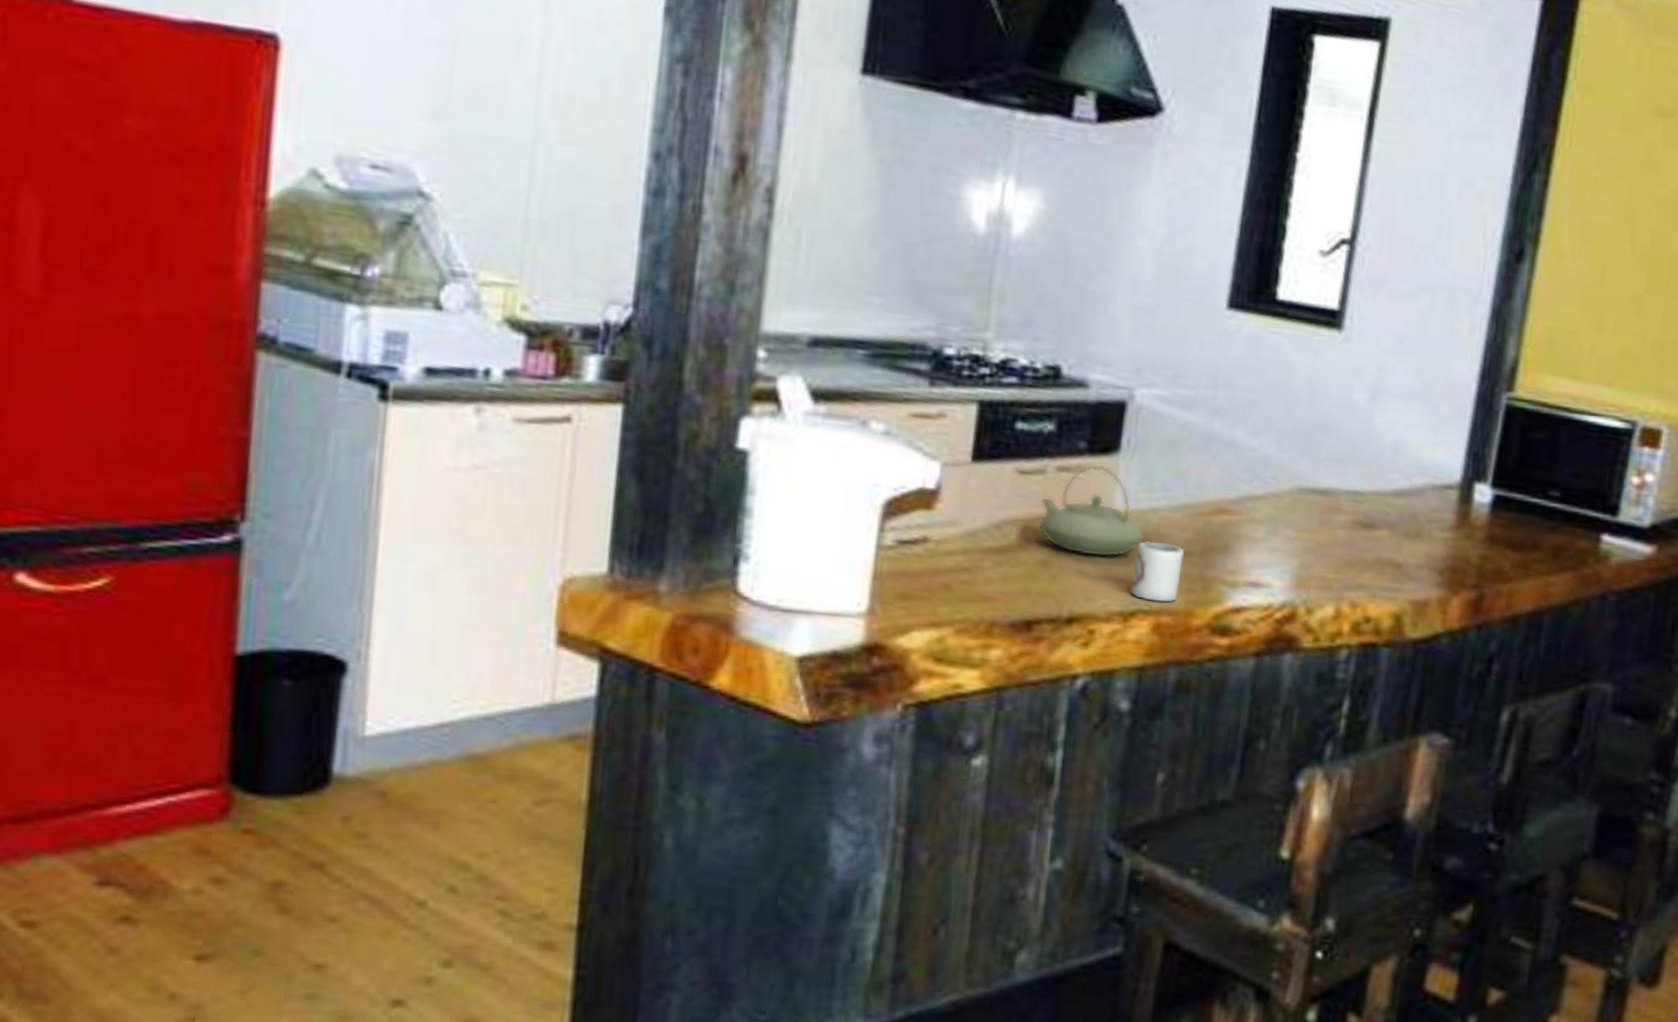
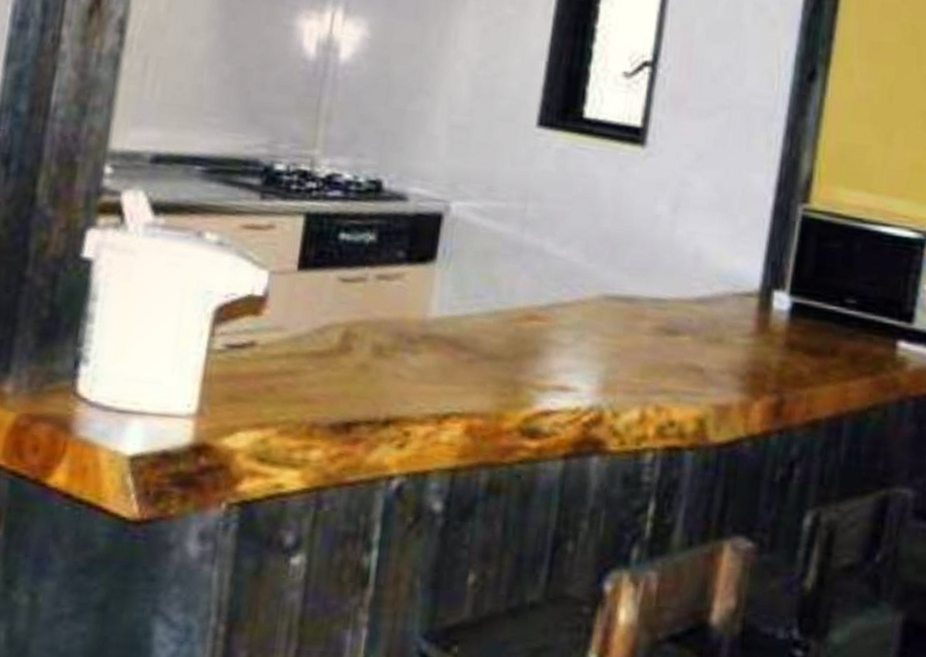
teapot: present [1037,464,1146,558] -> none [357,272,460,362]
cup: present [1131,540,1185,603] -> none [445,345,496,406]

